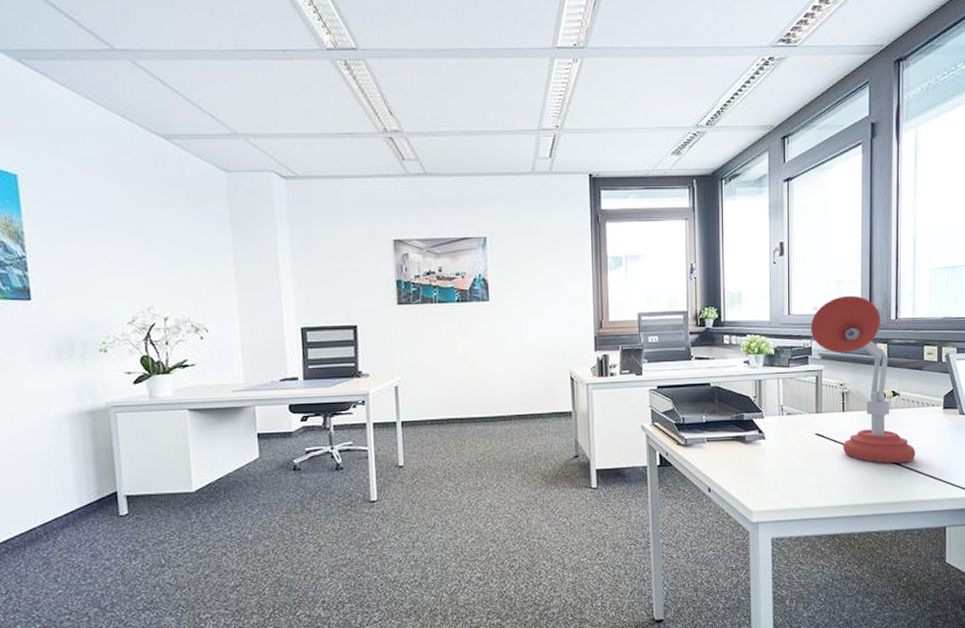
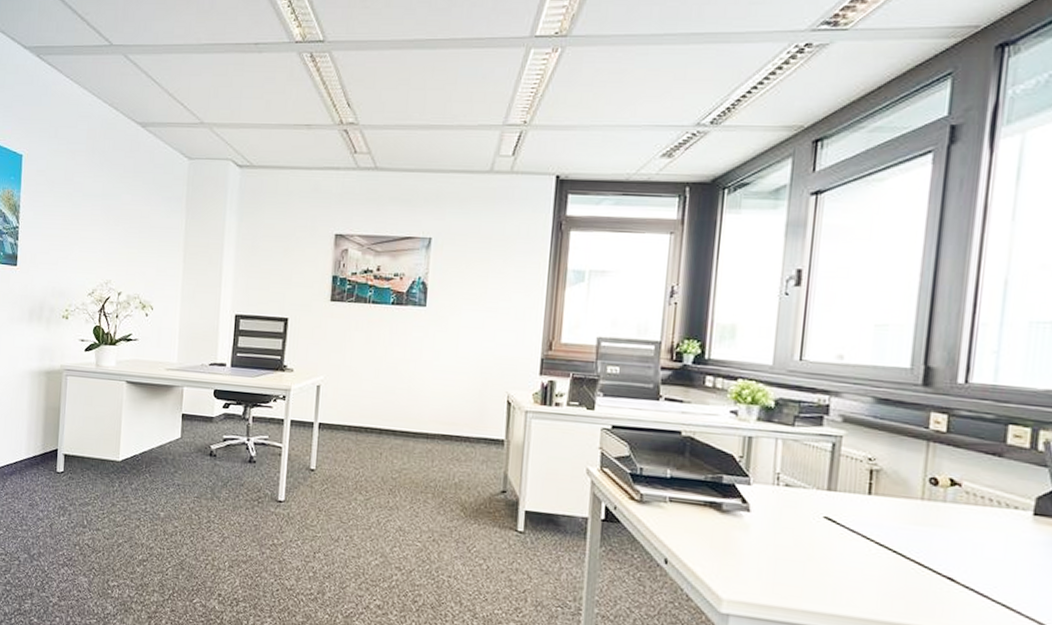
desk lamp: present [810,295,915,464] -> none [830,344,981,579]

